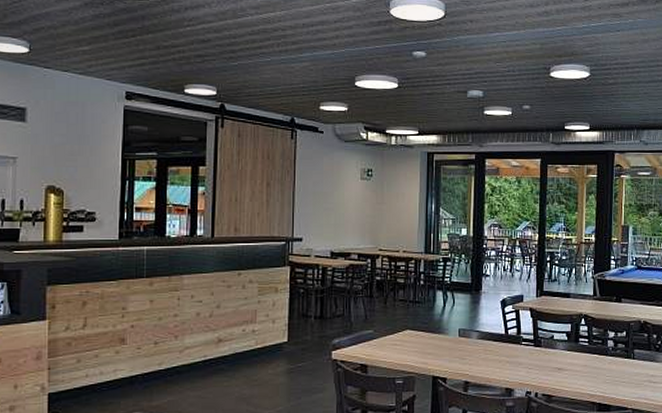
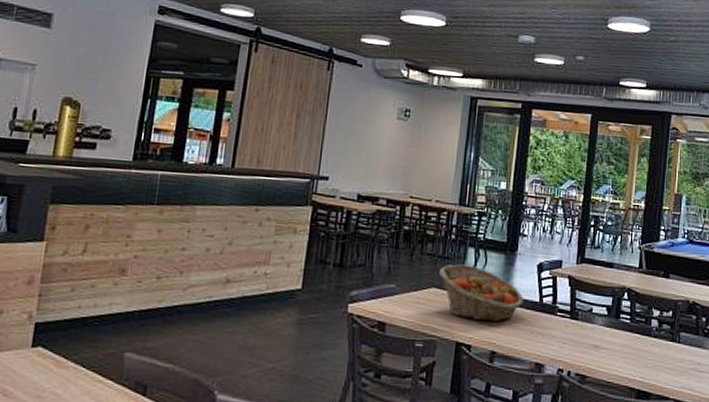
fruit basket: none [411,307,491,356] -> present [438,264,524,322]

